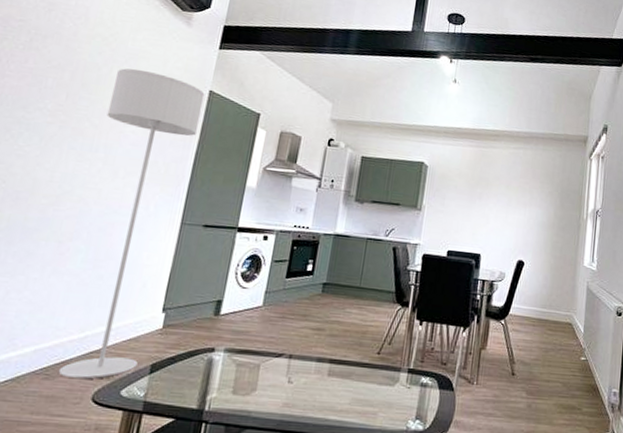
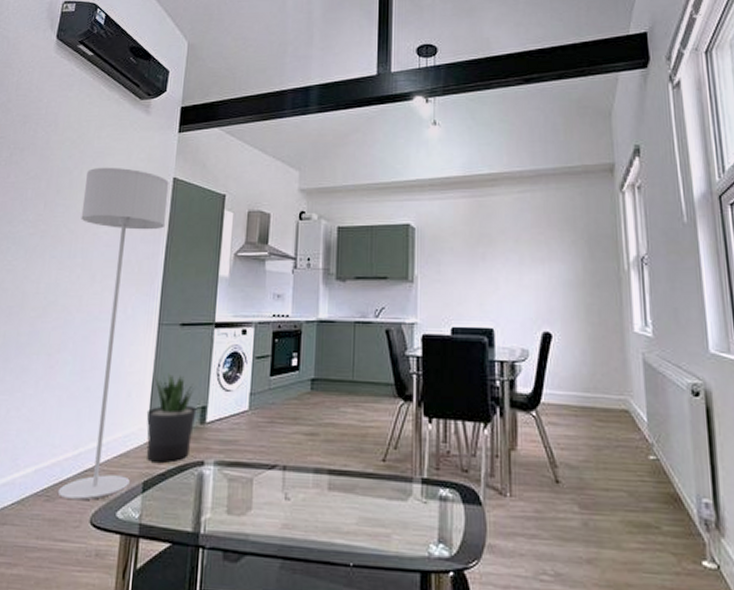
planter: none [157,268,213,348] -> present [146,373,197,463]

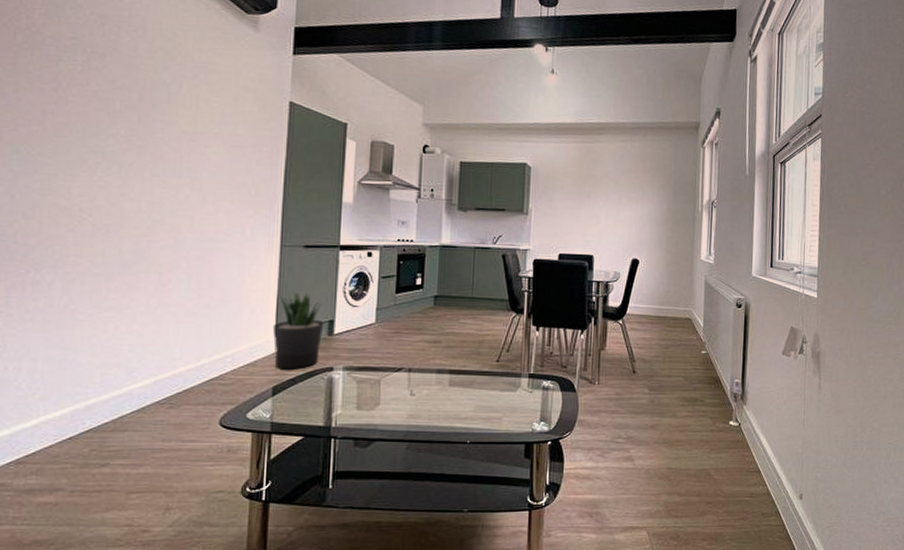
floor lamp: present [57,167,169,501] -> none [182,83,285,406]

